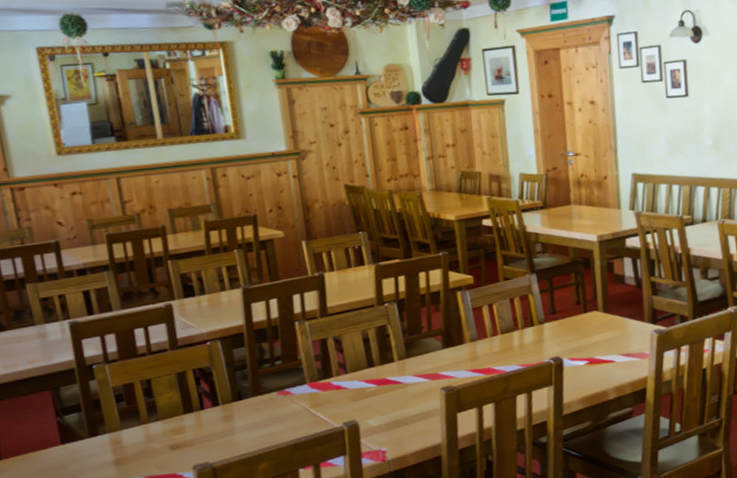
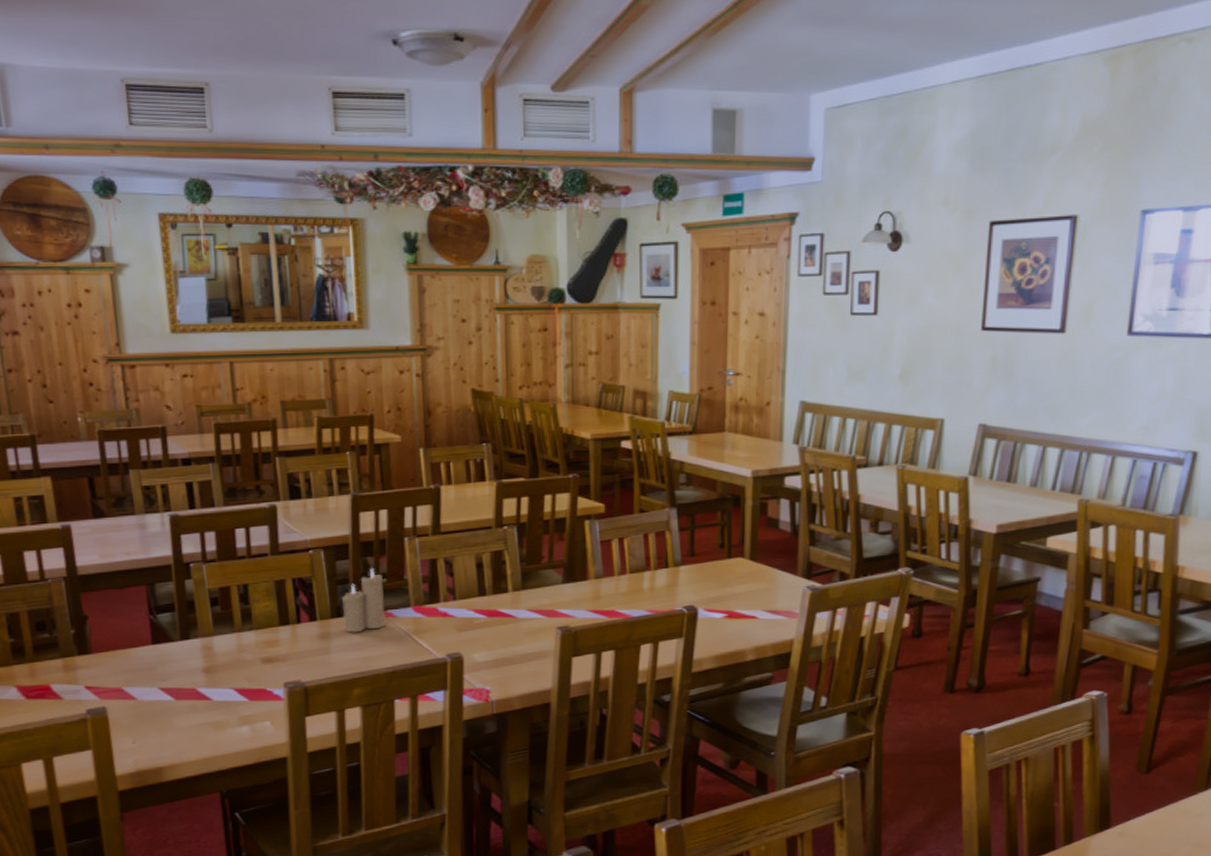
candle: none [242,352,284,414] -> present [342,567,385,633]

